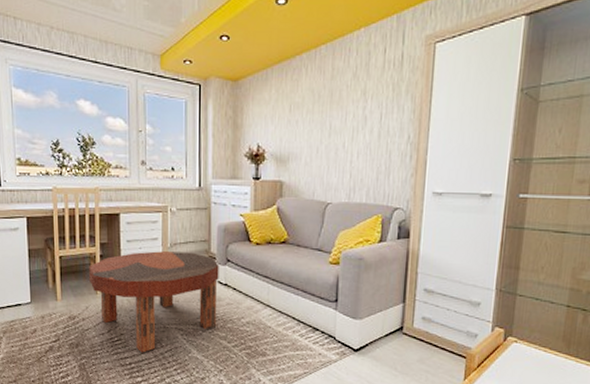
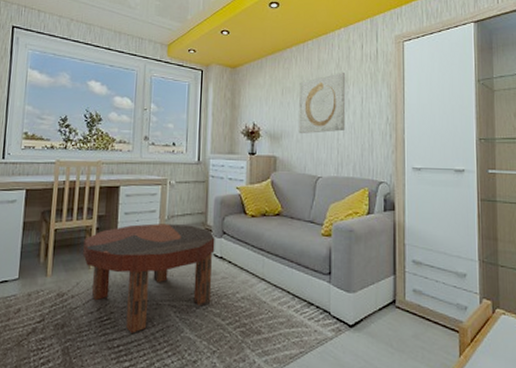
wall art: none [308,82,364,157] -> present [299,71,346,134]

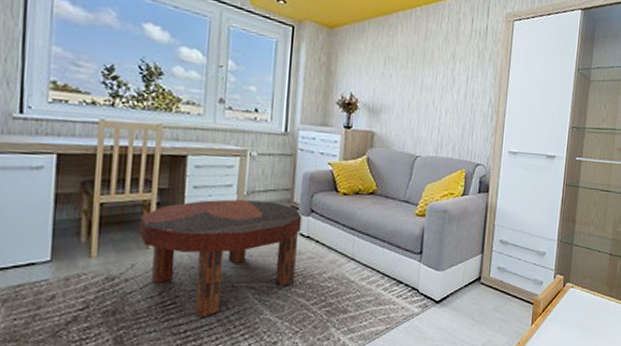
wall art: present [299,71,346,134] -> none [400,45,454,110]

